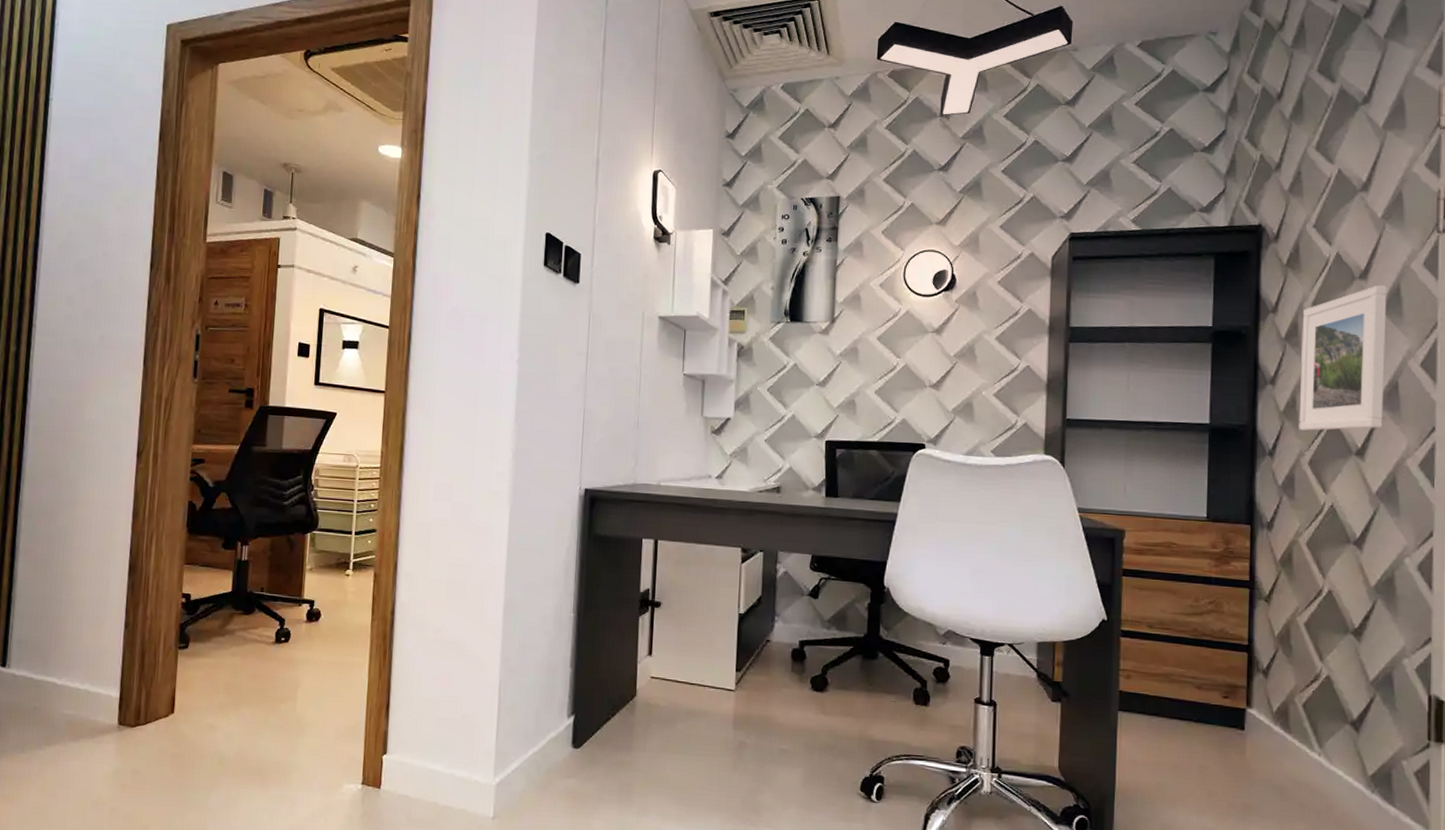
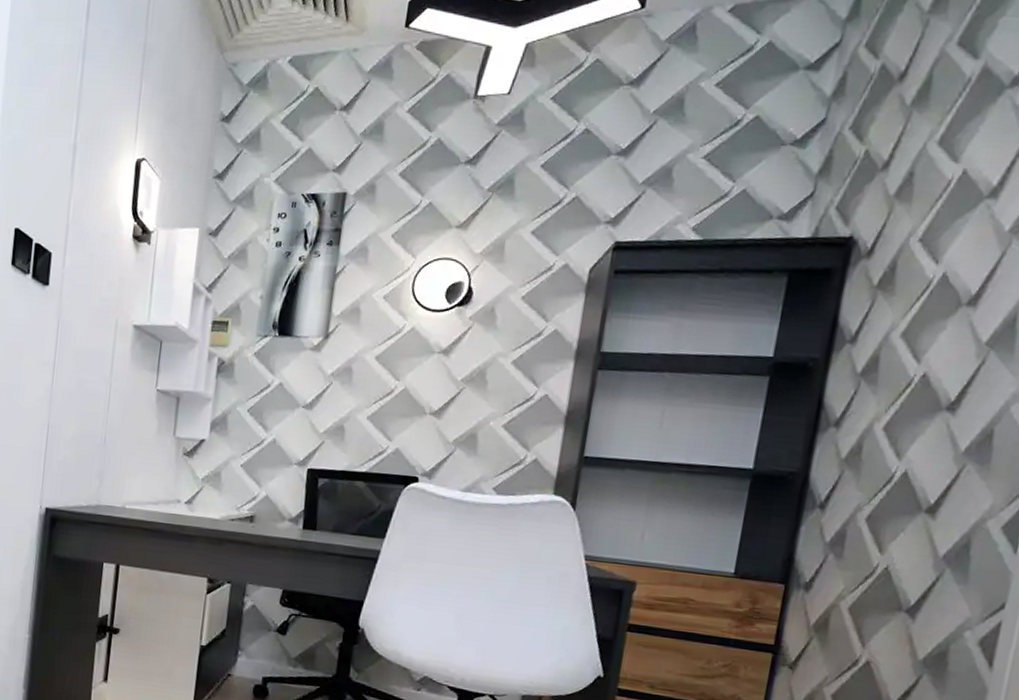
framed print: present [1299,285,1387,431] -> none [860,314,1001,483]

